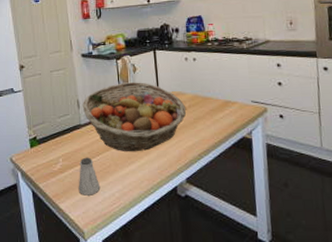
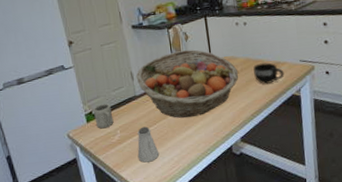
cup: none [38,130,57,156] -> present [93,103,114,129]
mug: none [202,101,235,123] -> present [253,62,285,84]

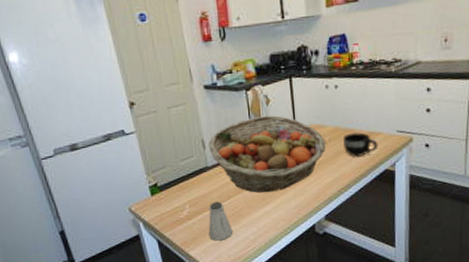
cup: present [93,103,114,129] -> none [159,175,182,203]

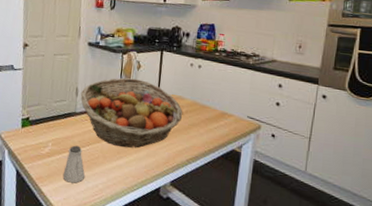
mug: present [343,132,378,157] -> none [198,109,229,133]

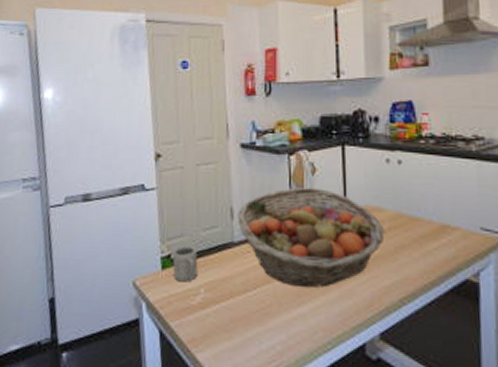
cup: none [30,112,49,138] -> present [173,246,198,282]
saltshaker: present [63,145,86,183] -> none [224,289,256,345]

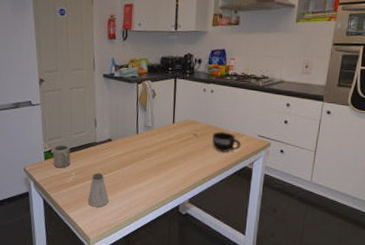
saltshaker: none [224,289,256,345] -> present [88,173,109,207]
fruit basket: present [237,187,385,288] -> none [99,106,198,172]
mug: none [407,223,455,256] -> present [212,131,241,152]

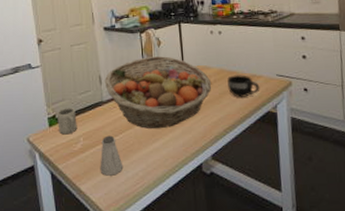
fruit basket: none [99,106,198,172] -> present [104,56,212,129]

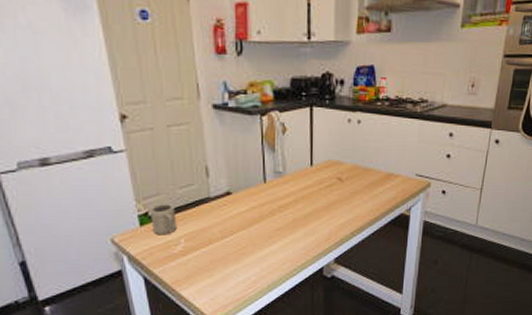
saltshaker: present [100,135,124,176] -> none [205,237,234,281]
fruit basket: present [104,56,212,129] -> none [212,146,343,230]
mug: present [227,75,260,98] -> none [361,173,396,198]

